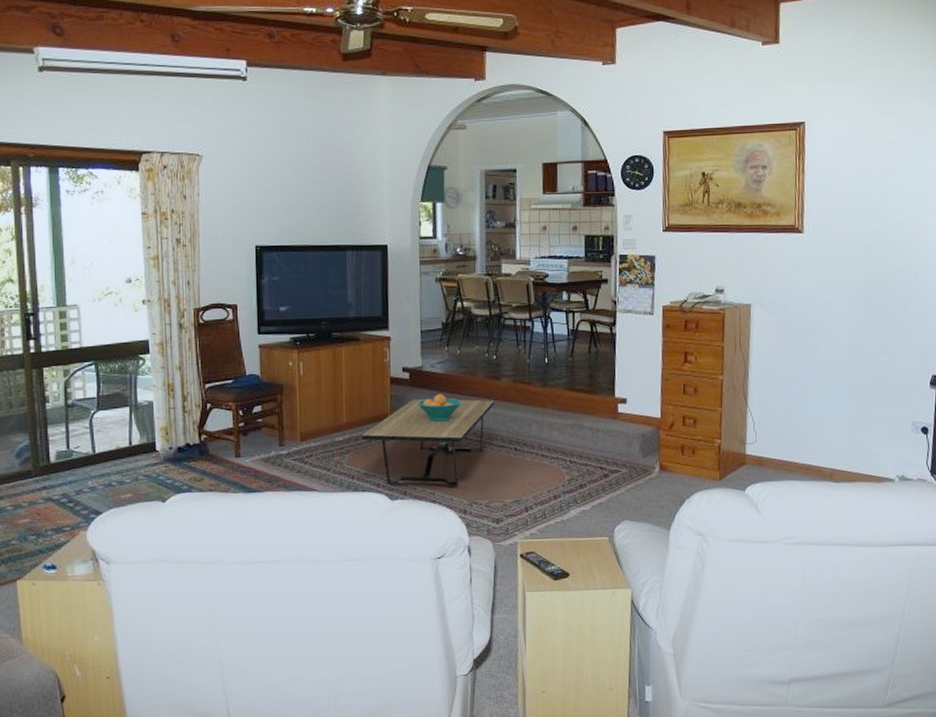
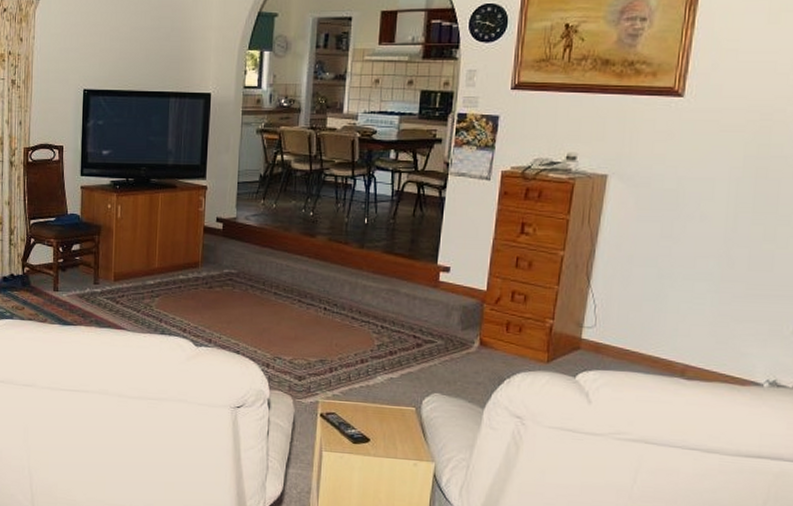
coffee table: present [361,399,495,486] -> none [172,250,307,339]
fruit bowl: present [417,394,462,422] -> none [228,247,274,274]

